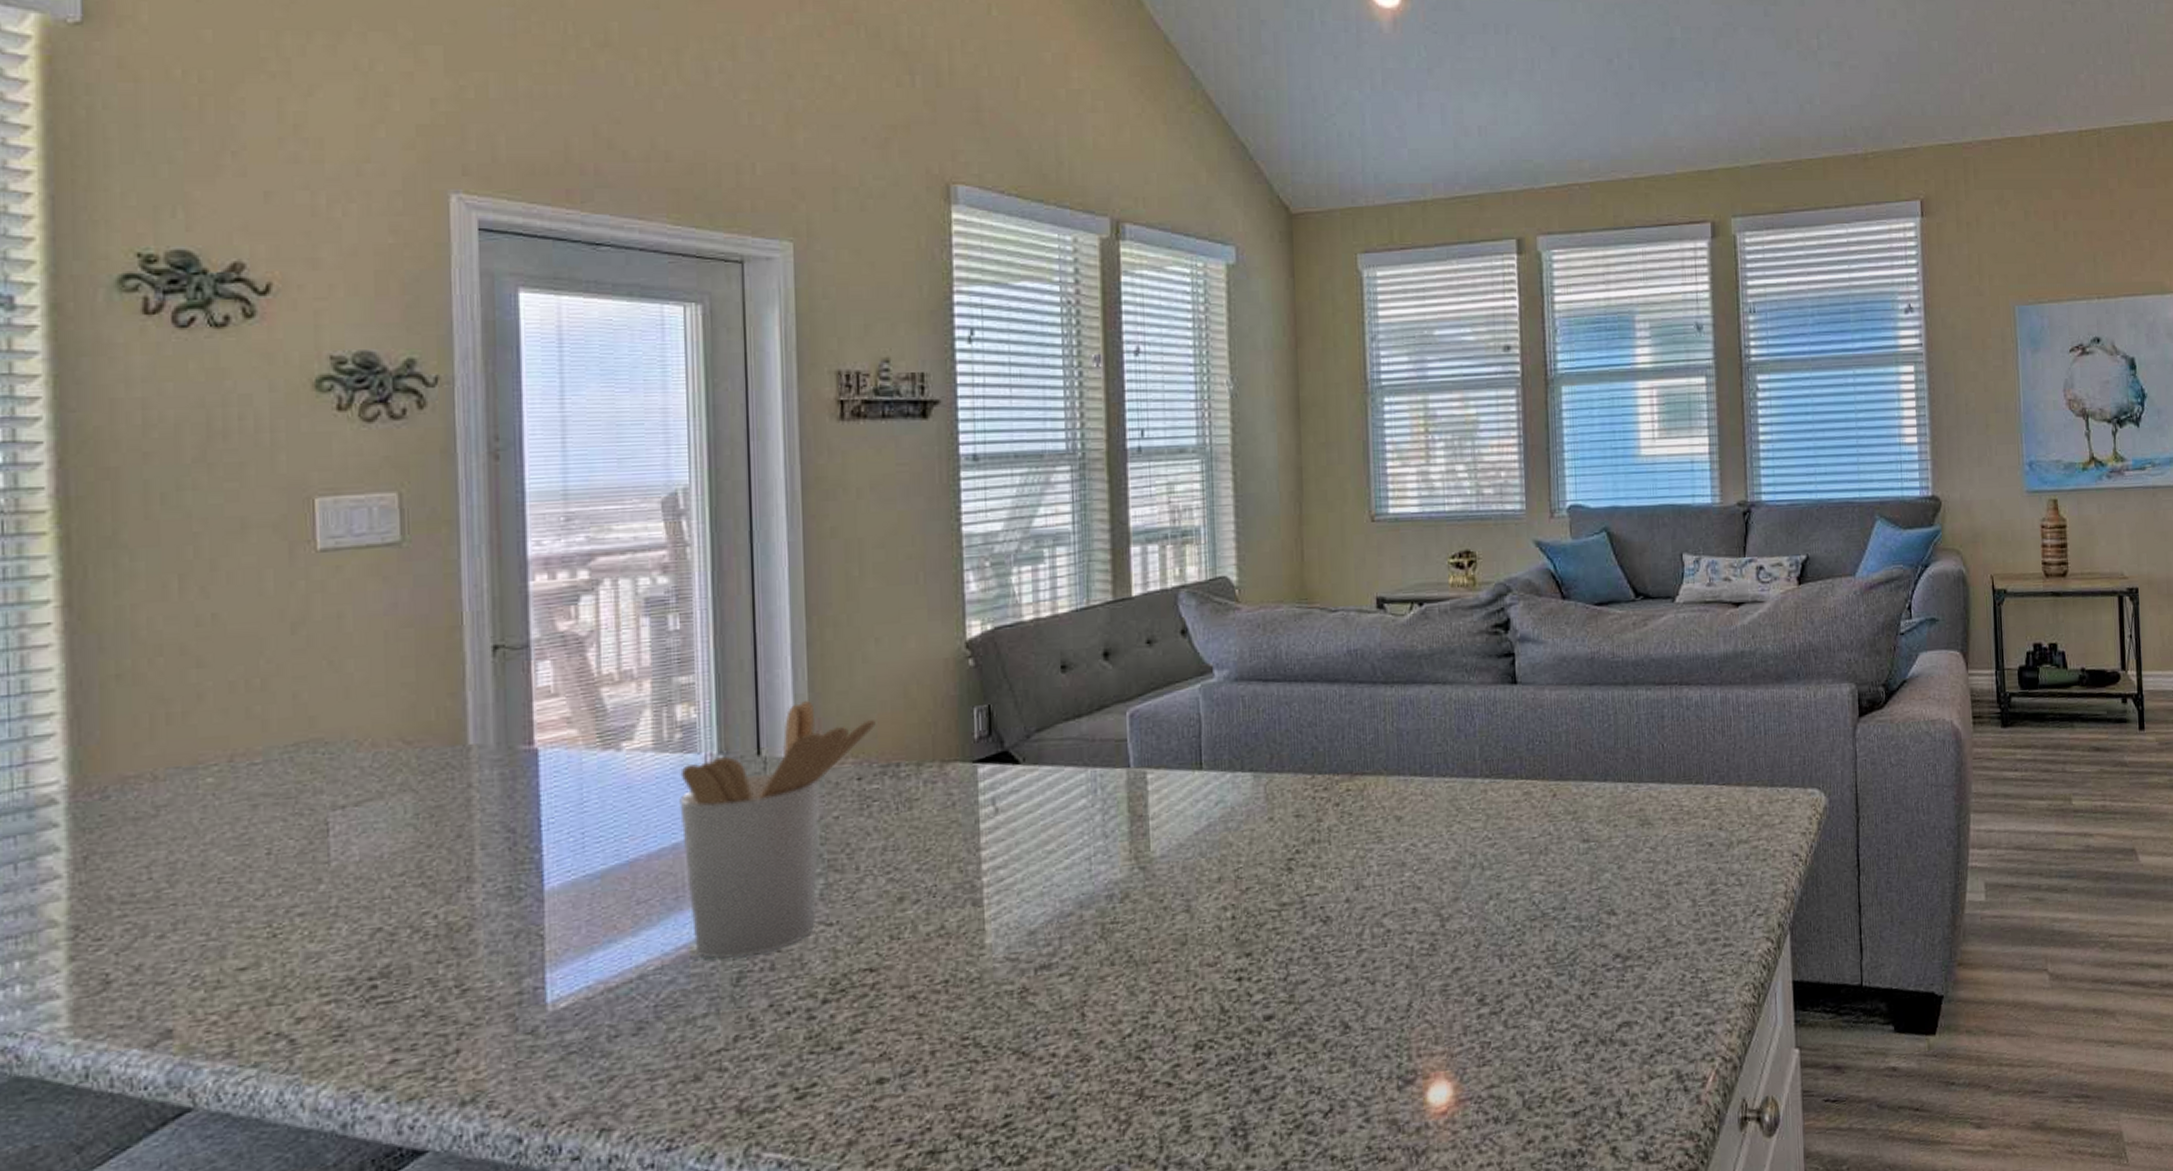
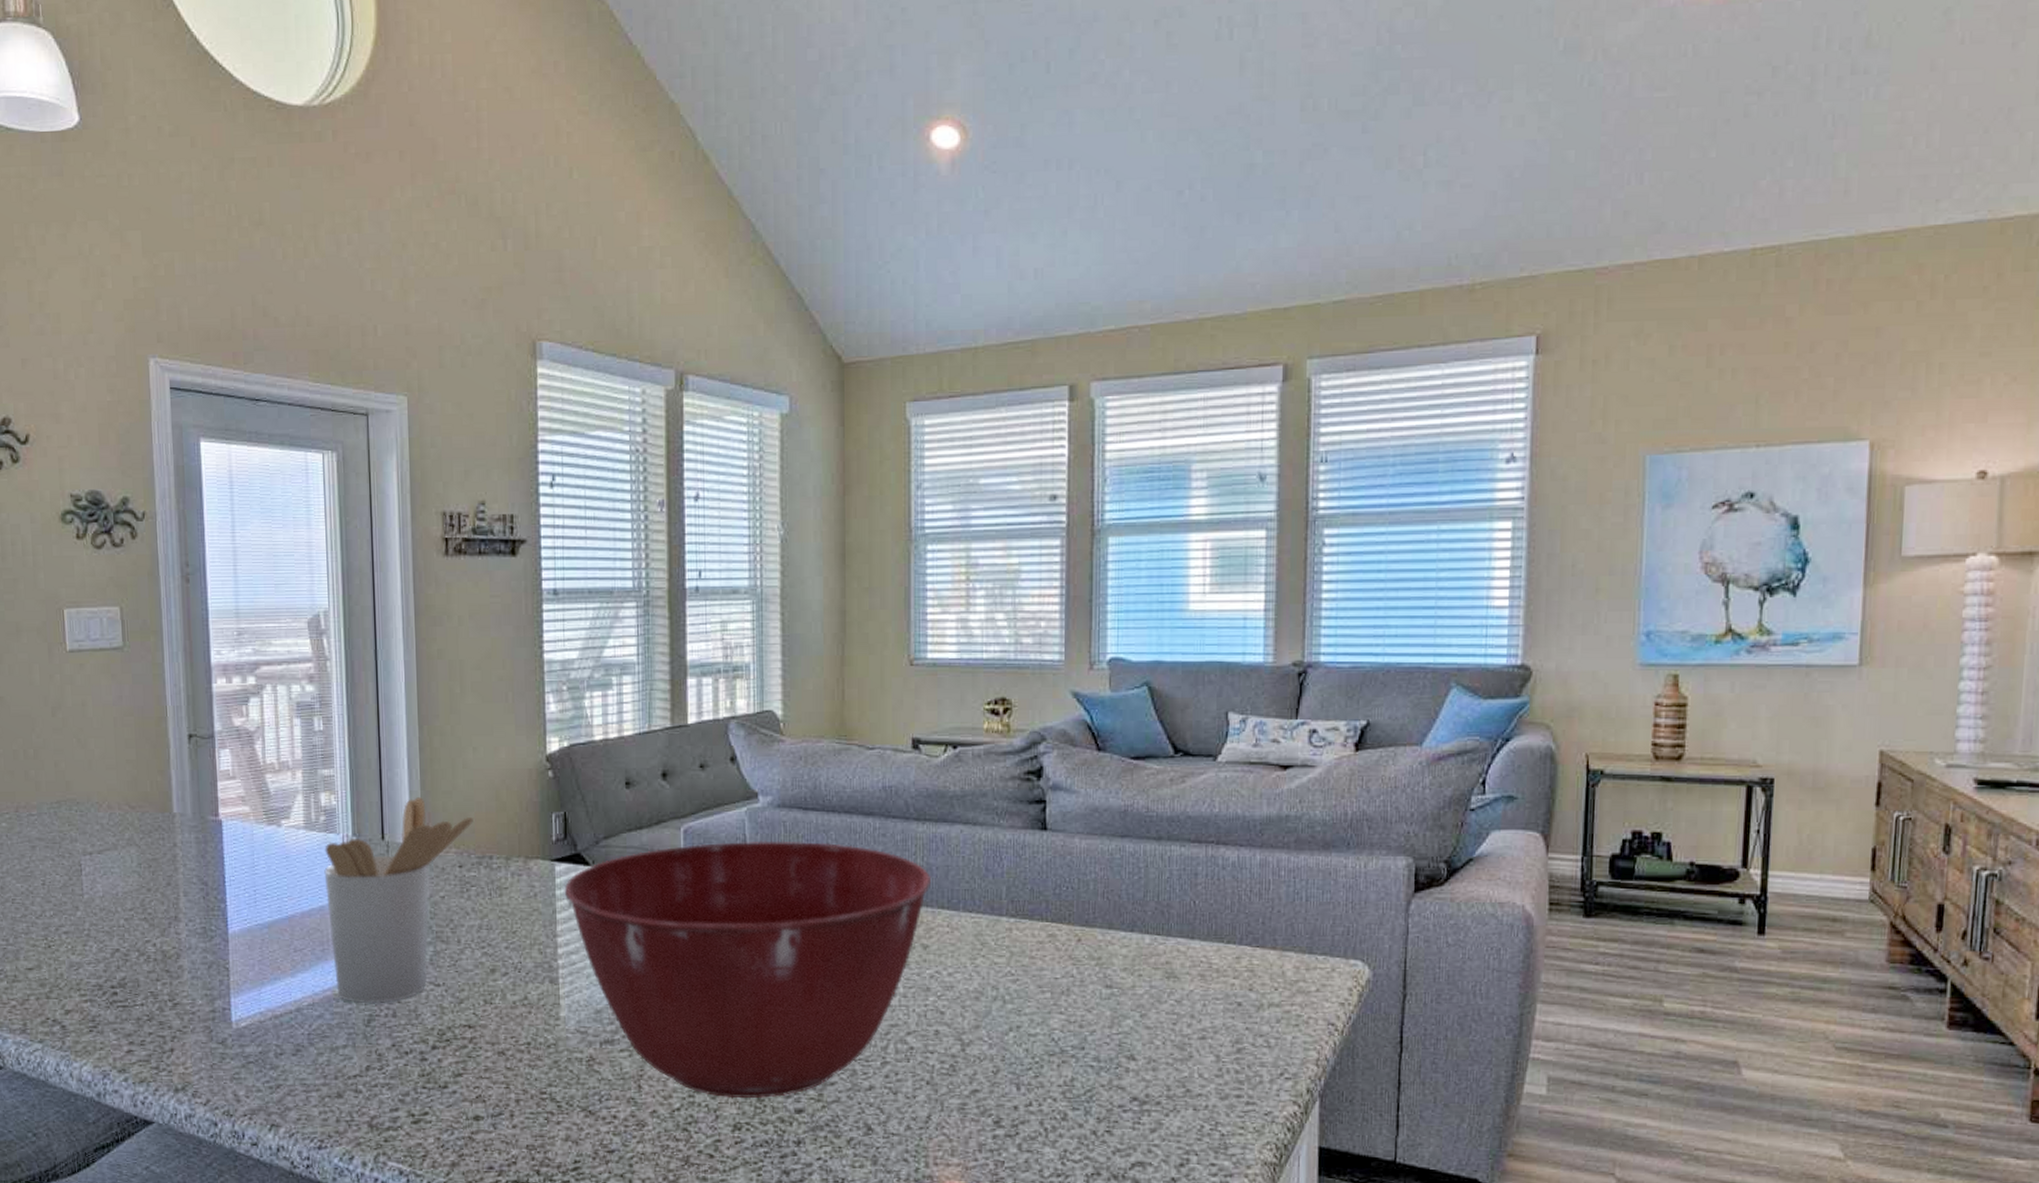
mixing bowl: none [988,715,1402,1014] -> present [564,841,931,1099]

